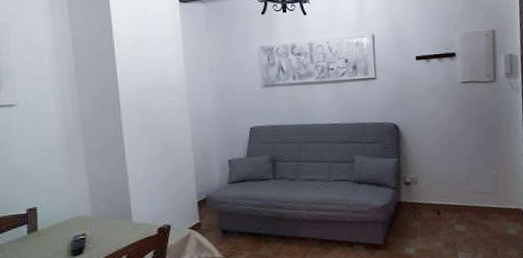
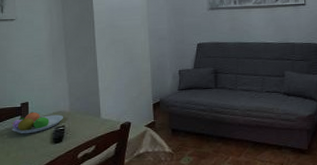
fruit bowl: none [15,218,83,248] -> present [11,111,63,134]

